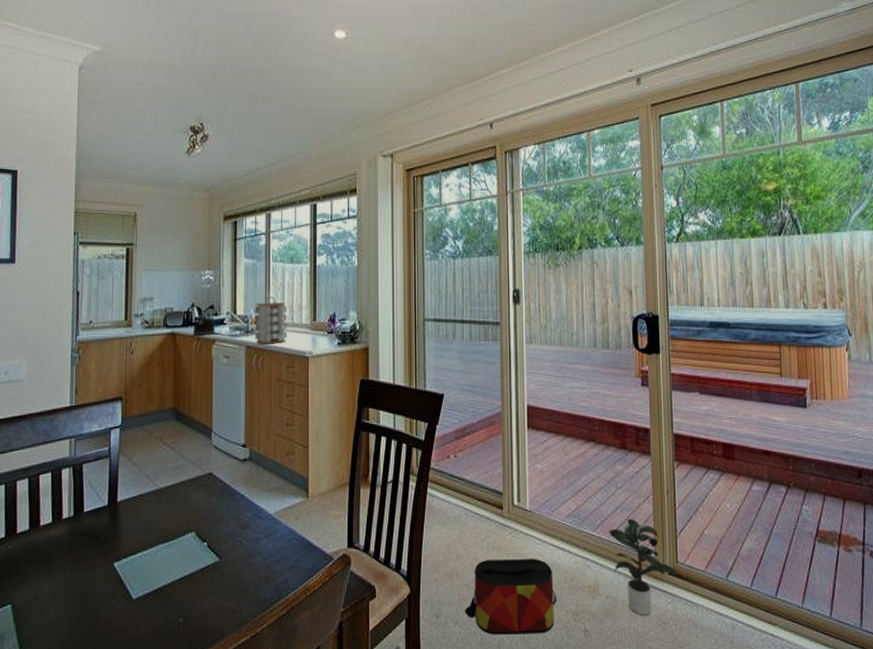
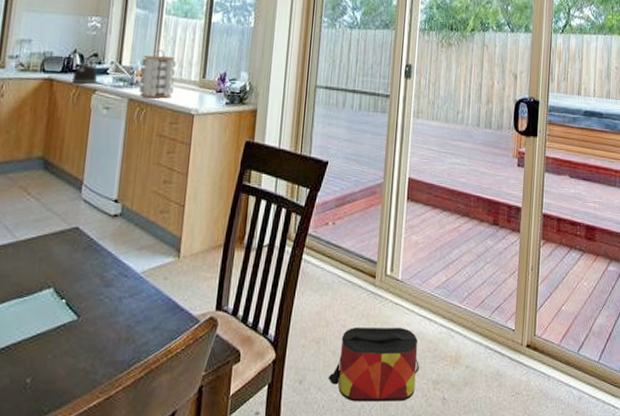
potted plant: present [609,518,679,616] -> none [474,292,535,386]

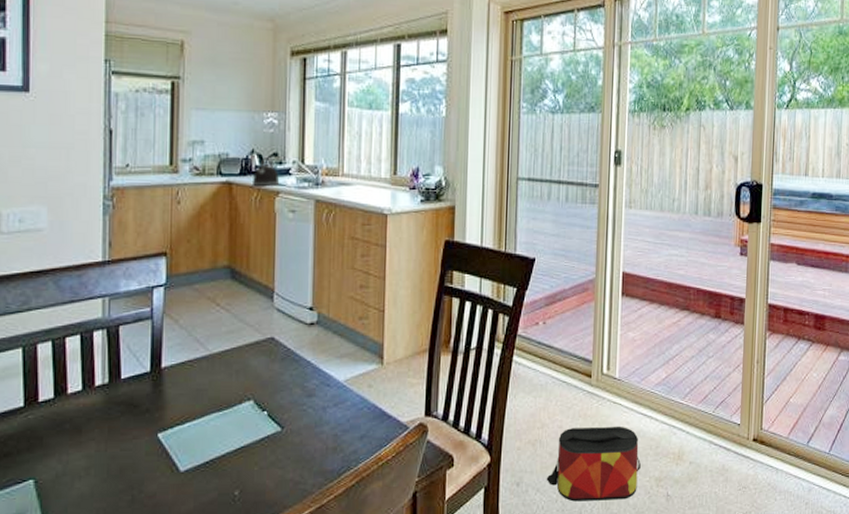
spice rack: present [139,49,176,99] -> none [325,145,364,199]

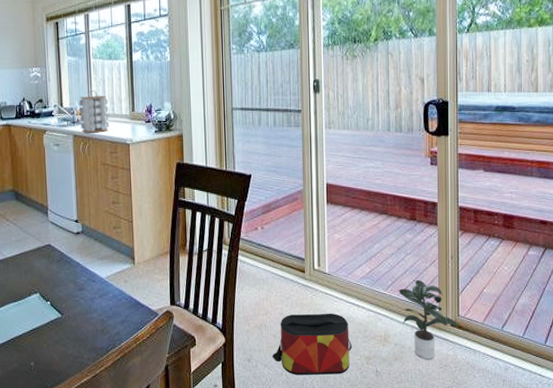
kettle: present [253,157,280,187] -> none [25,103,46,127]
spice rack: none [325,145,364,199] -> present [78,89,110,133]
potted plant: none [697,387,762,480] -> present [398,279,460,360]

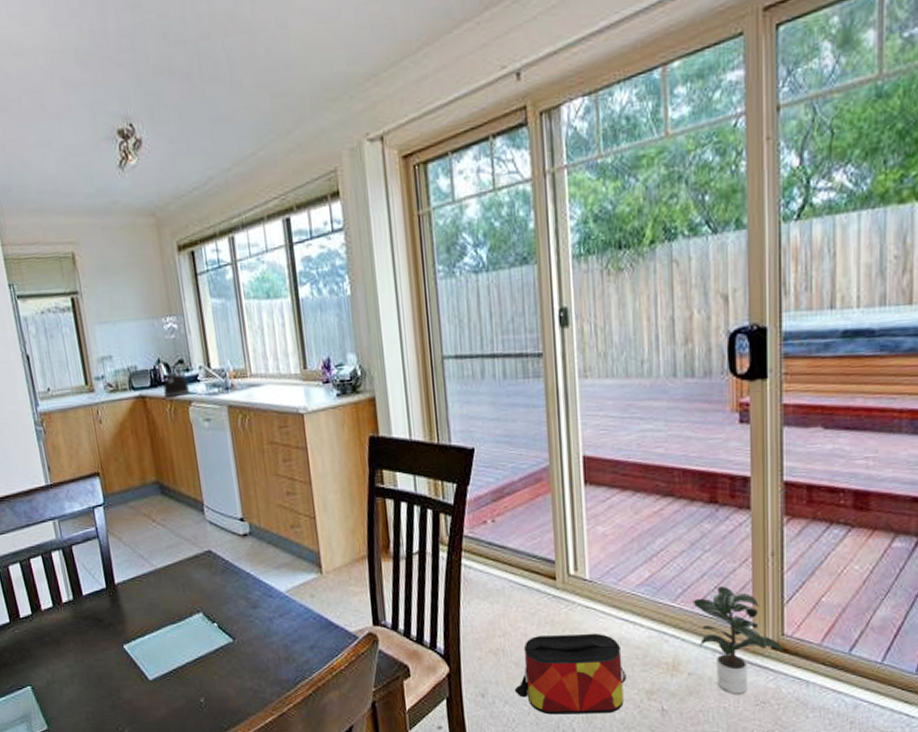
kettle: none [25,103,46,127] -> present [163,365,191,398]
spice rack: present [78,89,110,133] -> none [231,342,275,403]

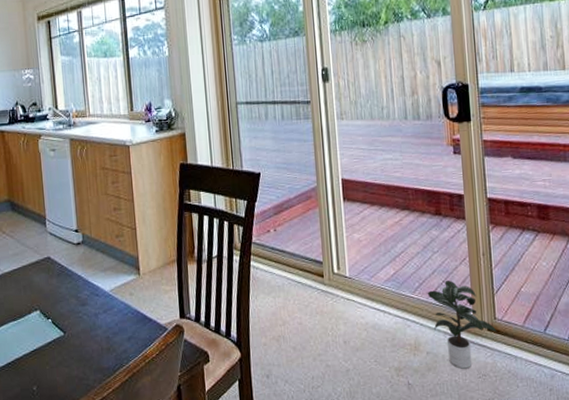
kettle: present [163,365,191,398] -> none [19,107,41,133]
bag: present [514,633,626,715] -> none [292,320,380,391]

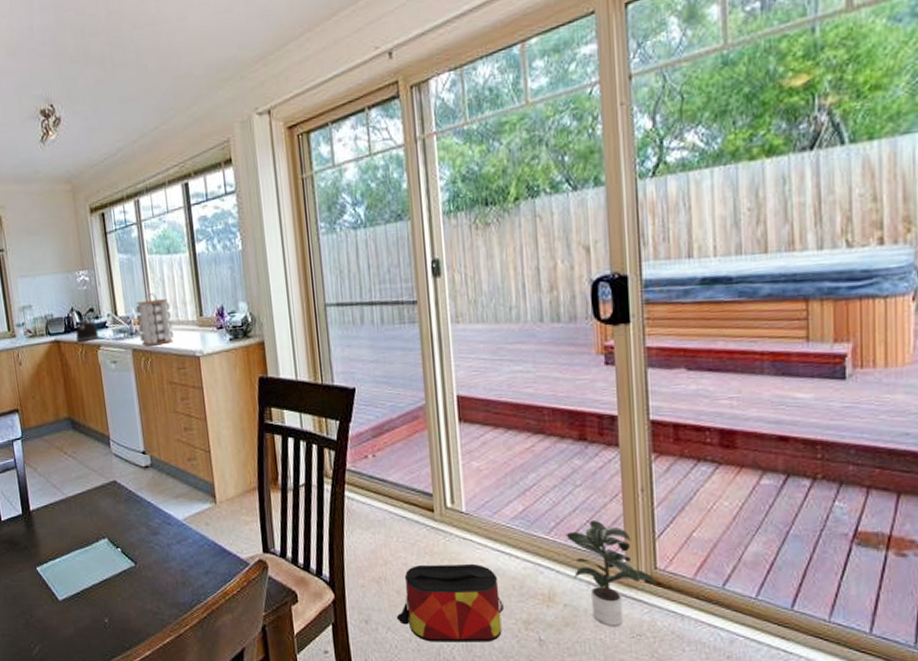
kettle: none [19,107,41,133] -> present [76,313,100,343]
spice rack: none [74,90,108,136] -> present [135,292,175,346]
bag: none [292,320,380,391] -> present [396,563,504,642]

